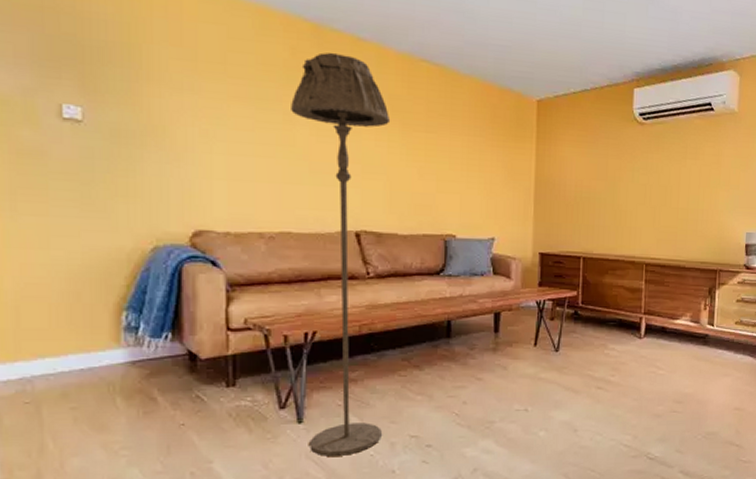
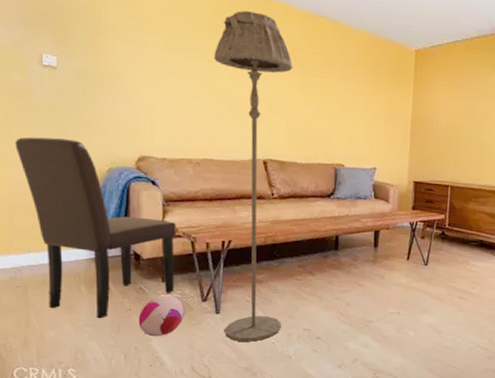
chair: none [24,209,244,439] -> present [15,137,176,319]
plush toy: none [195,403,258,457] -> present [138,295,185,337]

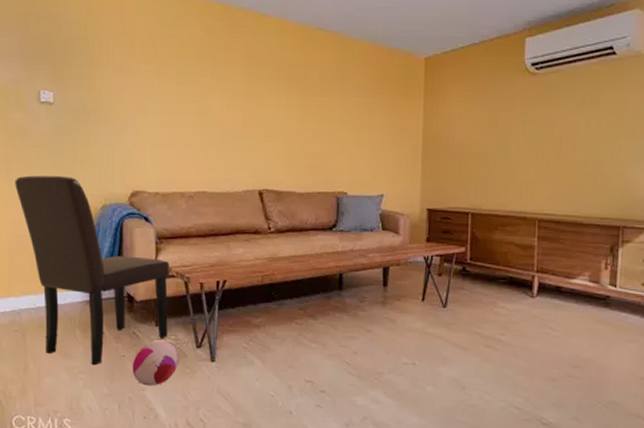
floor lamp: present [214,10,293,342] -> none [206,29,289,394]

